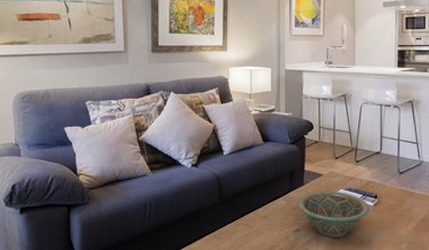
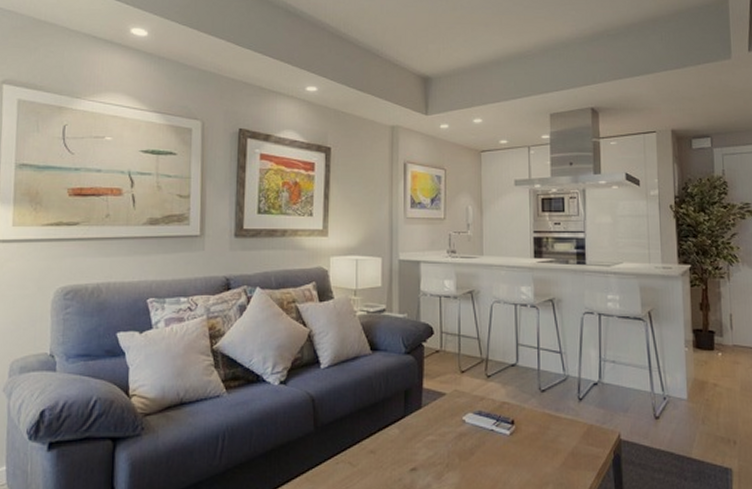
decorative bowl: present [298,191,370,238] -> none [414,415,505,479]

